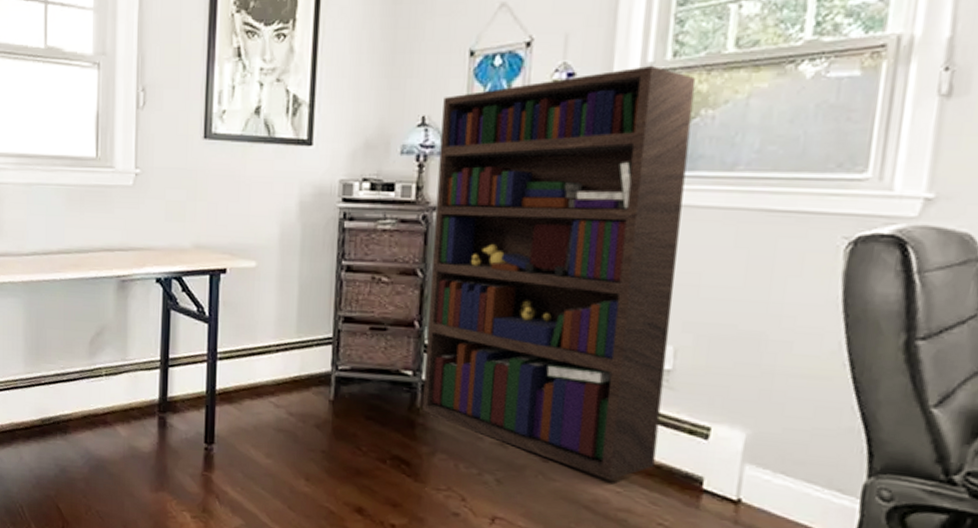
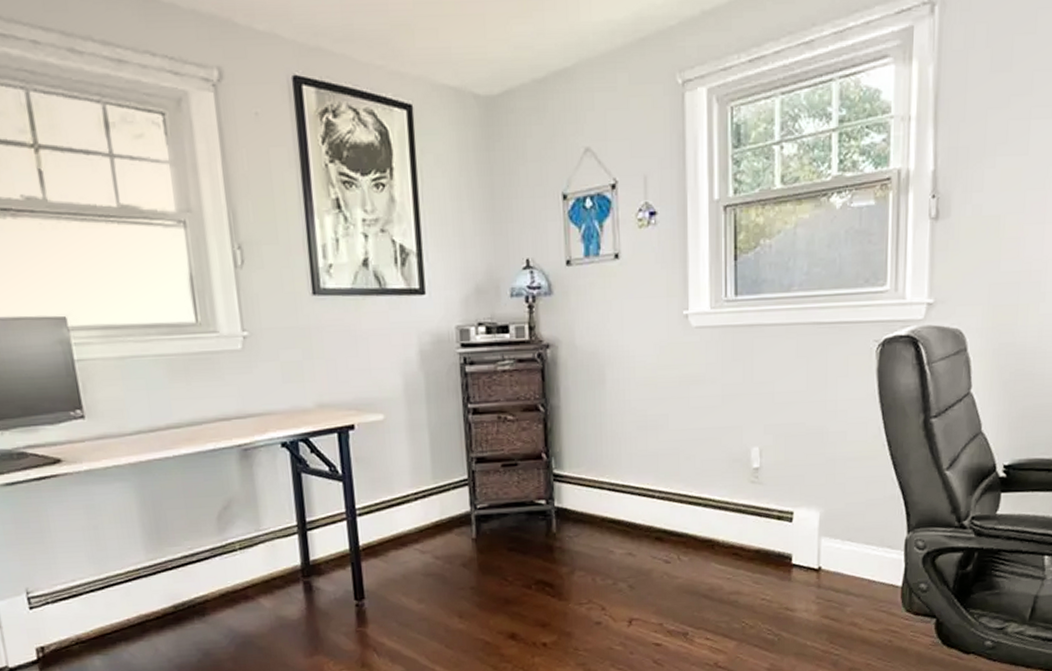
bookcase: present [422,65,696,480] -> none [544,202,755,569]

